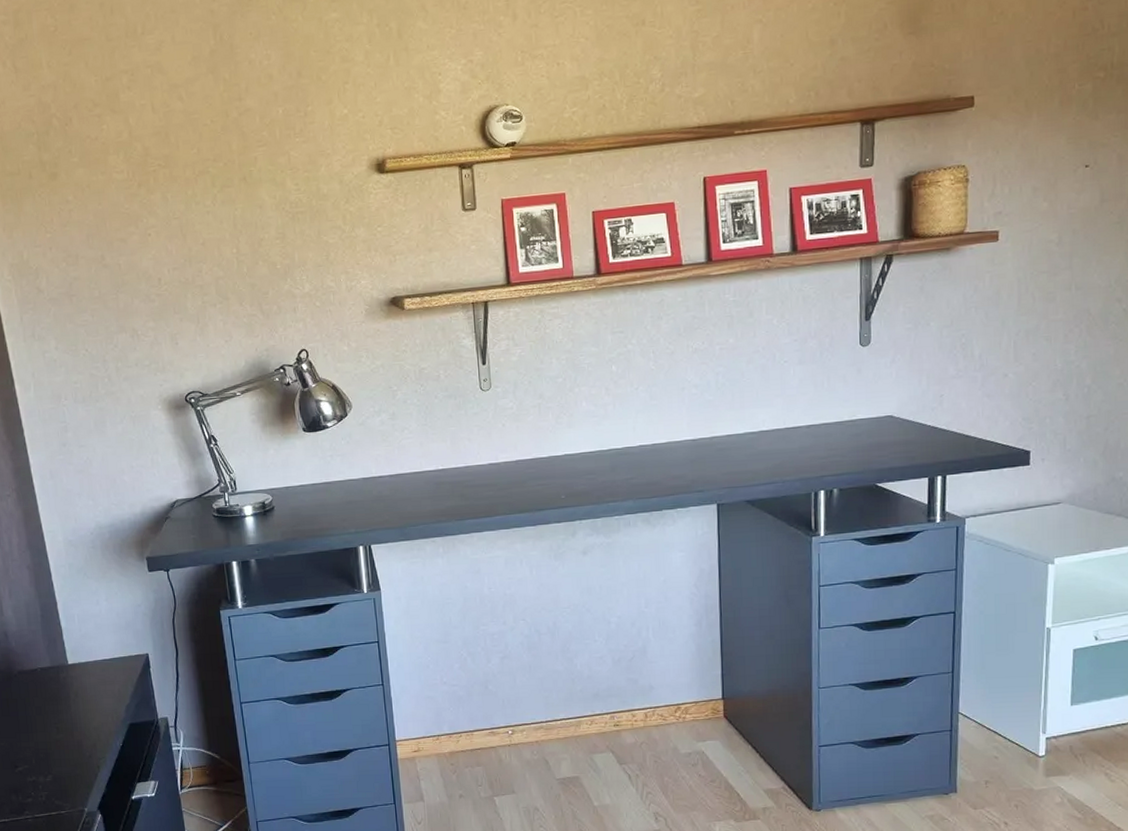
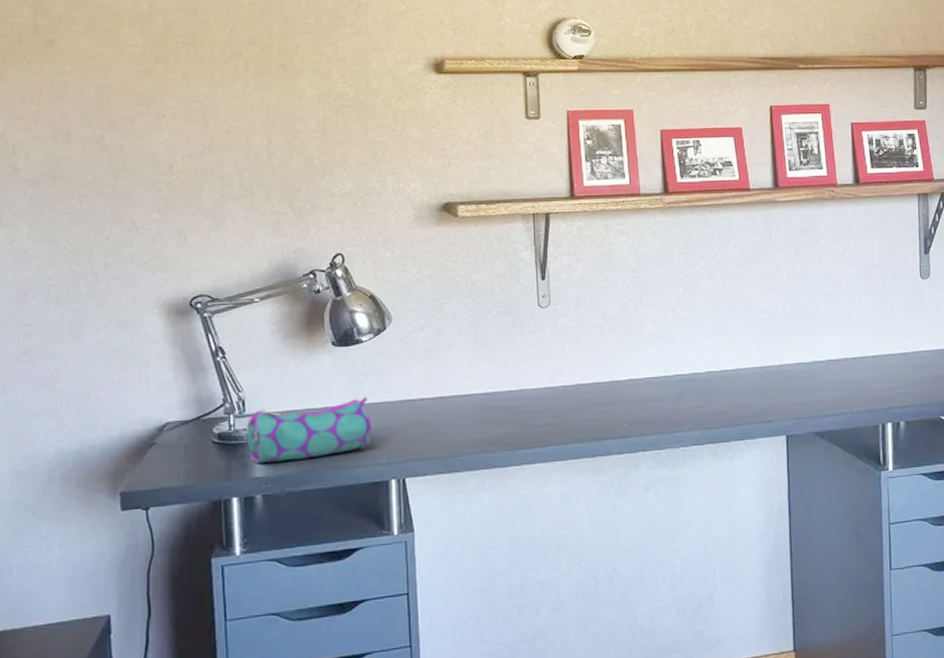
pencil case: none [238,475,341,534] -> present [246,396,372,464]

